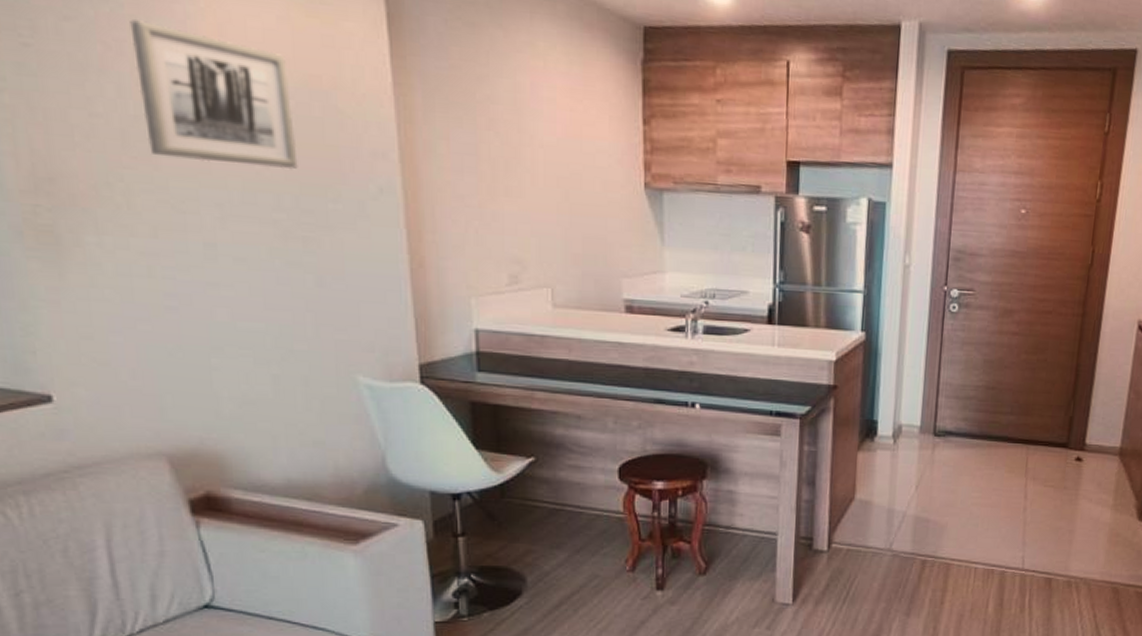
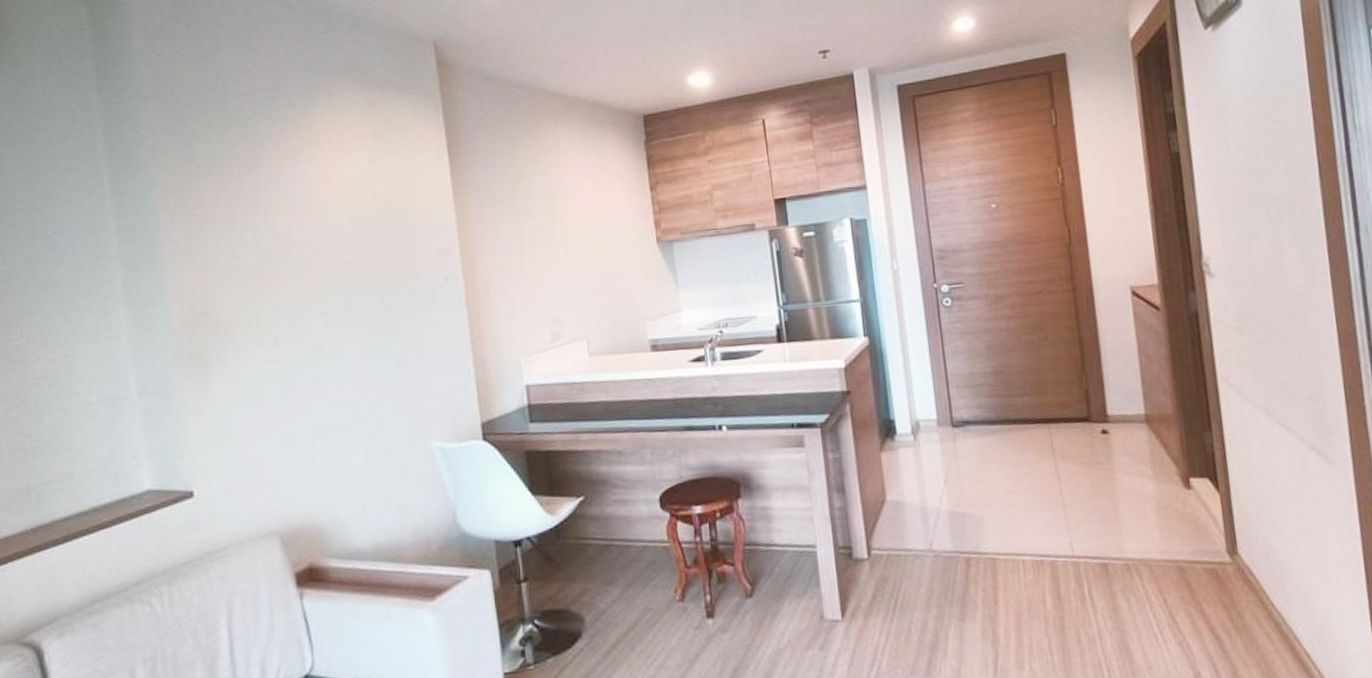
wall art: present [130,20,298,170] -> none [265,182,383,282]

